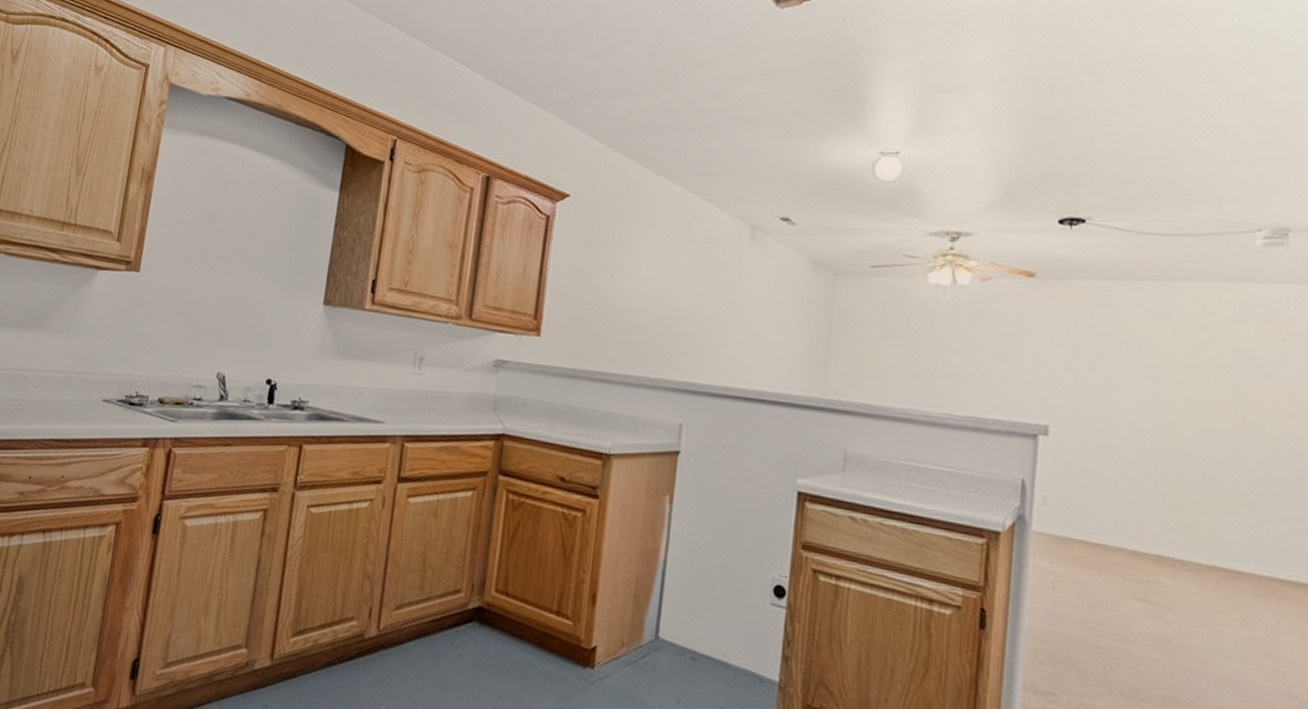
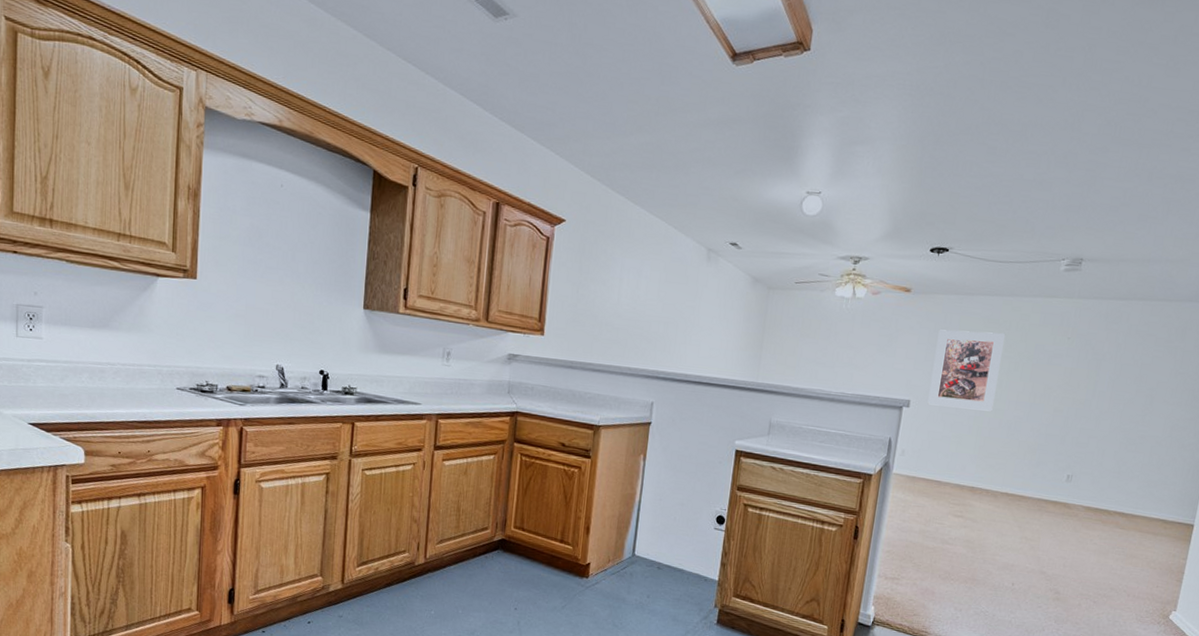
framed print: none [1075,327,1183,444] -> present [927,329,1005,412]

